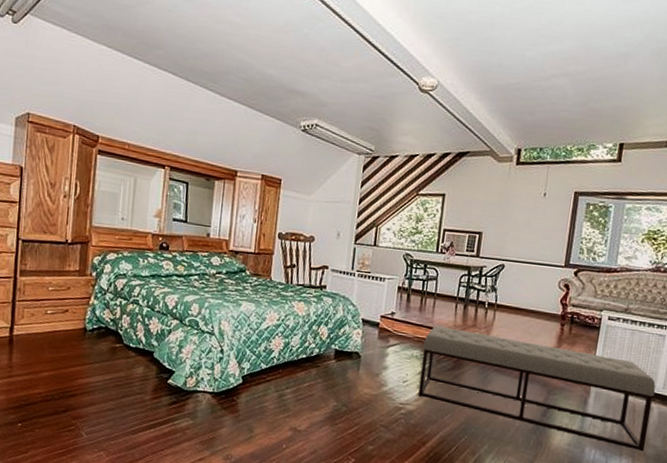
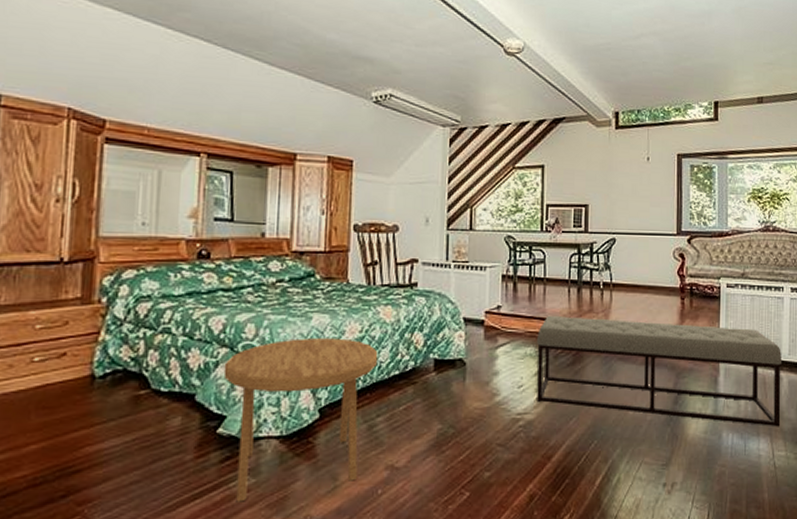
side table: none [174,319,291,436] -> present [223,338,378,502]

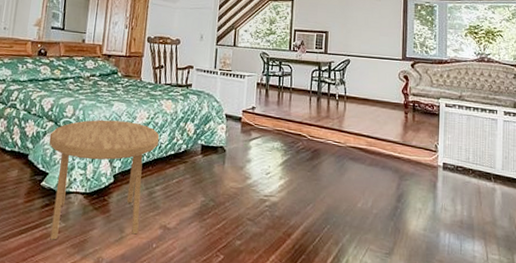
bench: present [536,316,782,427] -> none [281,118,496,233]

